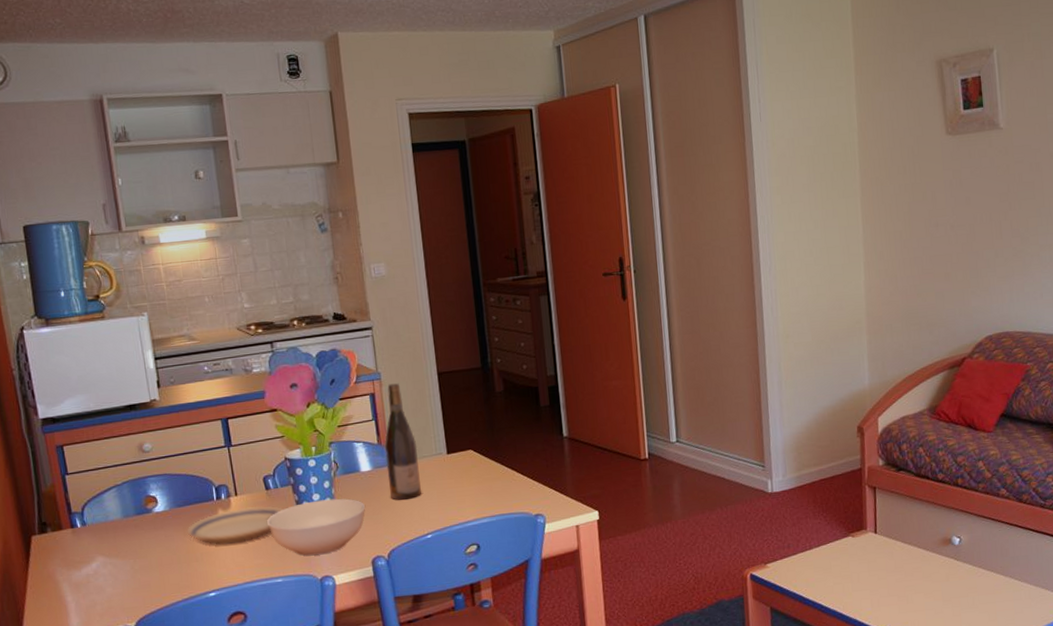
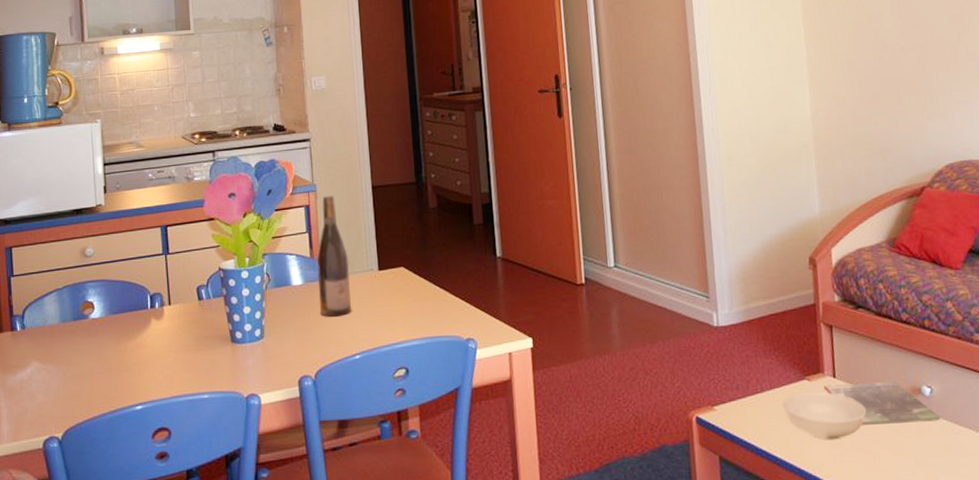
plate: present [186,505,284,545] -> none [119,316,215,355]
bowl: present [266,498,366,556] -> none [197,312,295,372]
bowl: none [828,546,903,588] -> present [782,391,867,440]
magazine: none [865,534,967,573] -> present [823,381,941,425]

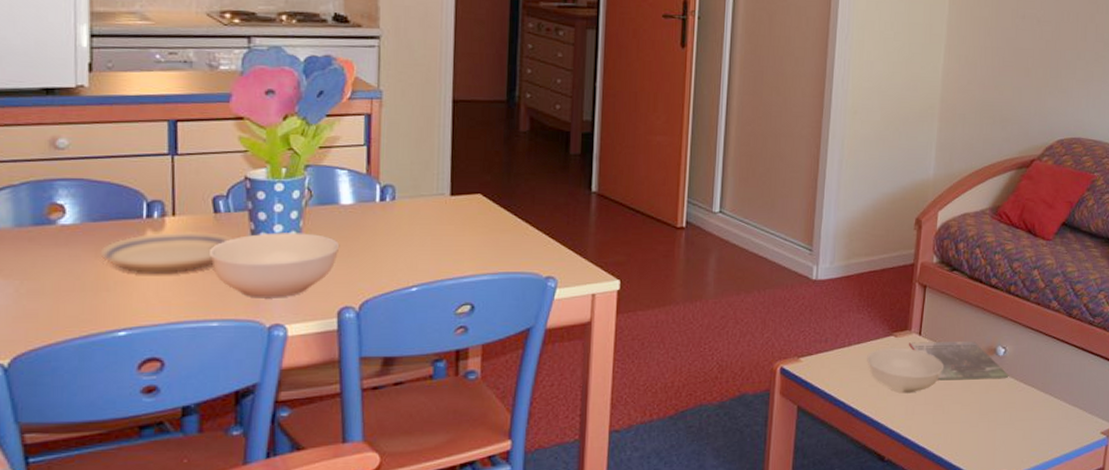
plate: none [119,316,215,355] -> present [100,232,234,273]
bowl: none [197,312,295,372] -> present [208,232,340,298]
wine bottle: present [316,196,351,317] -> none [373,105,415,243]

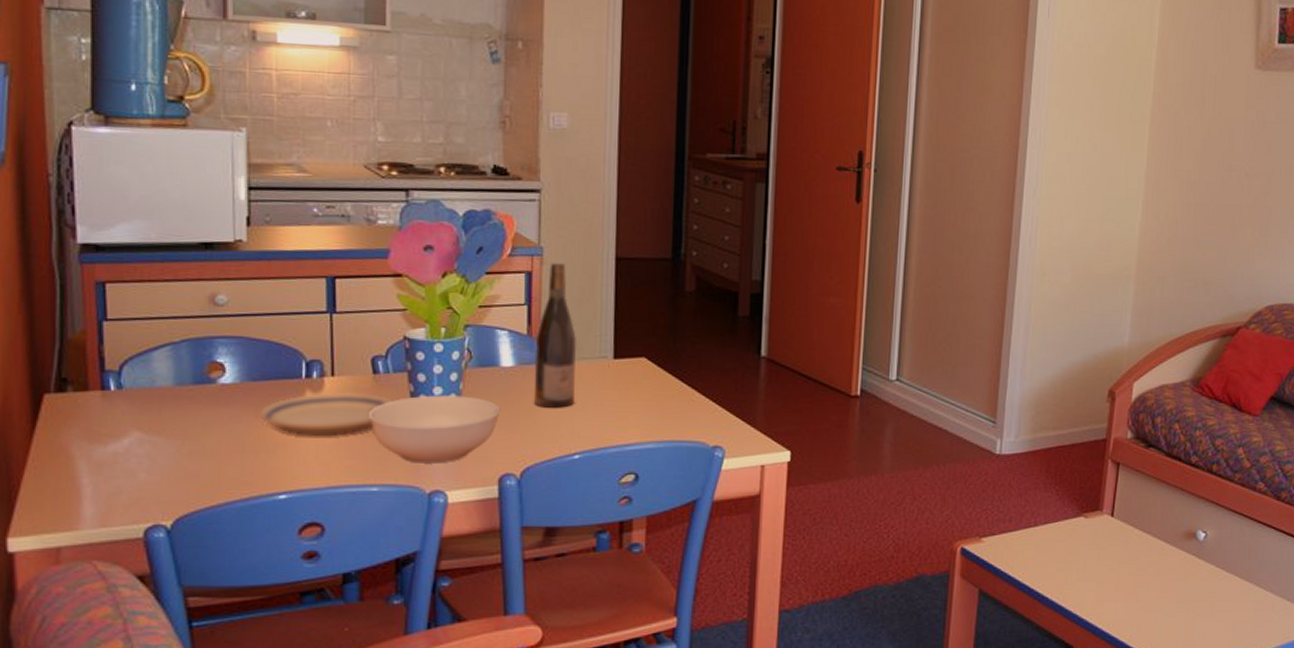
wine bottle: none [373,105,415,243] -> present [534,263,577,408]
bowl: present [867,347,944,394] -> none [1054,529,1139,579]
magazine: present [908,341,1009,381] -> none [1099,524,1210,566]

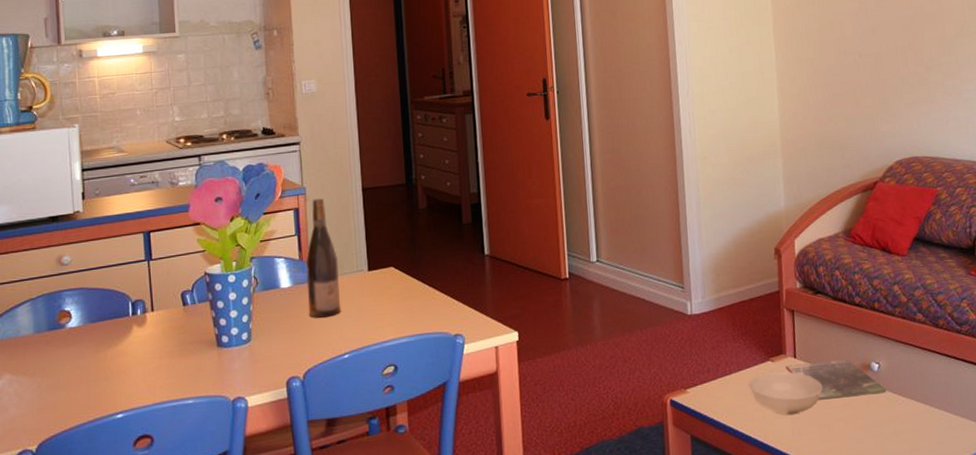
plate: present [259,392,393,436] -> none [99,322,200,363]
bowl: present [368,395,501,464] -> none [181,315,284,376]
bowl: none [1054,529,1139,579] -> present [748,371,823,416]
magazine: none [1099,524,1210,566] -> present [785,359,887,400]

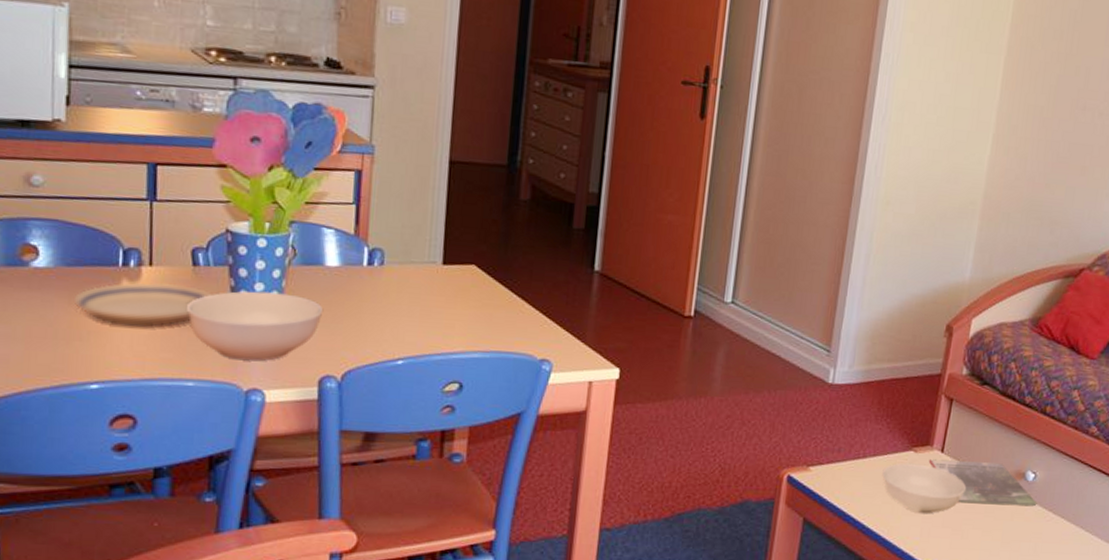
plate: none [99,322,200,363] -> present [73,282,213,327]
bowl: none [181,315,284,376] -> present [186,291,324,362]
wine bottle: present [305,198,340,318] -> none [359,162,406,312]

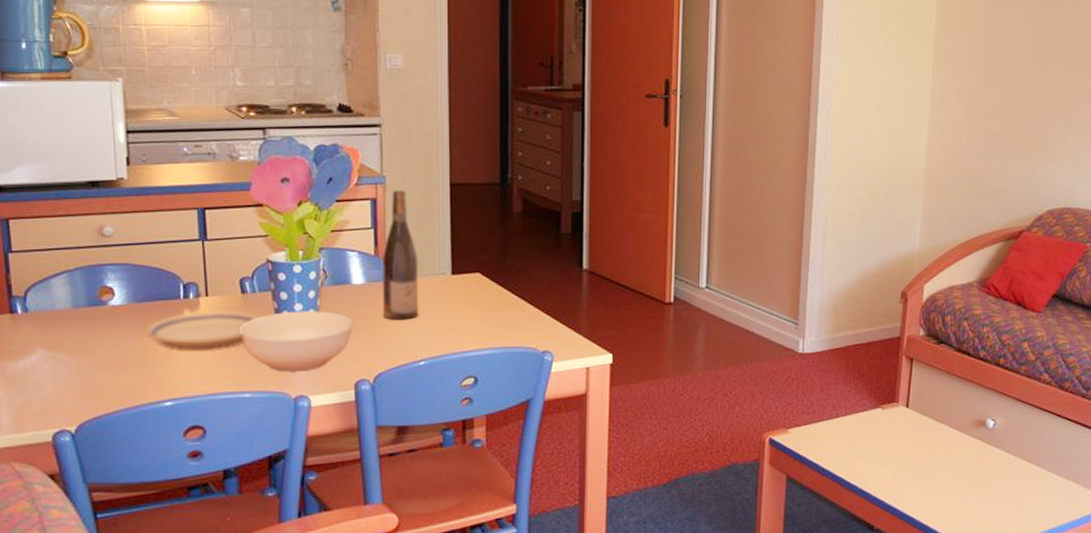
wine bottle: none [359,162,406,312] -> present [382,190,419,320]
bowl: present [882,463,967,514] -> none [854,419,933,465]
magazine: present [928,459,1037,507] -> none [895,414,999,452]

